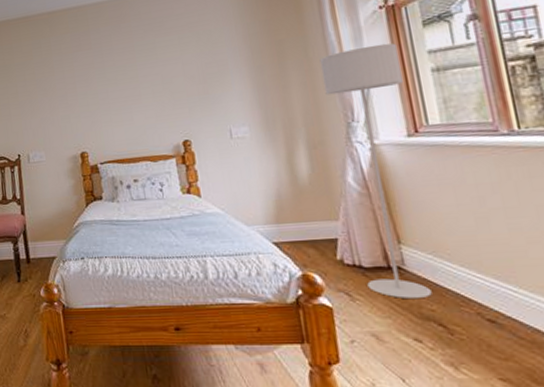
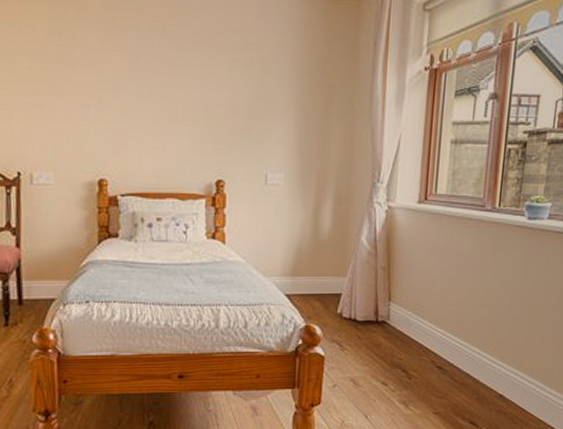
floor lamp: present [319,43,432,300] -> none [357,107,429,350]

